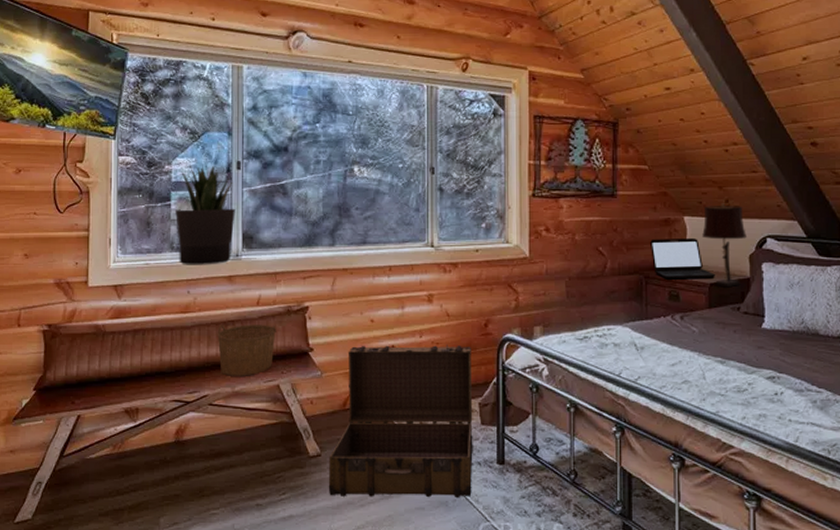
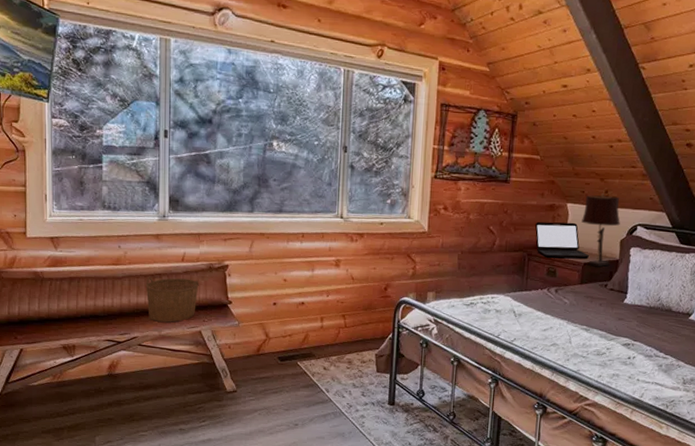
planter: present [175,162,235,265] -> none [107,128,163,224]
suitcase: present [328,344,473,499] -> none [242,301,372,431]

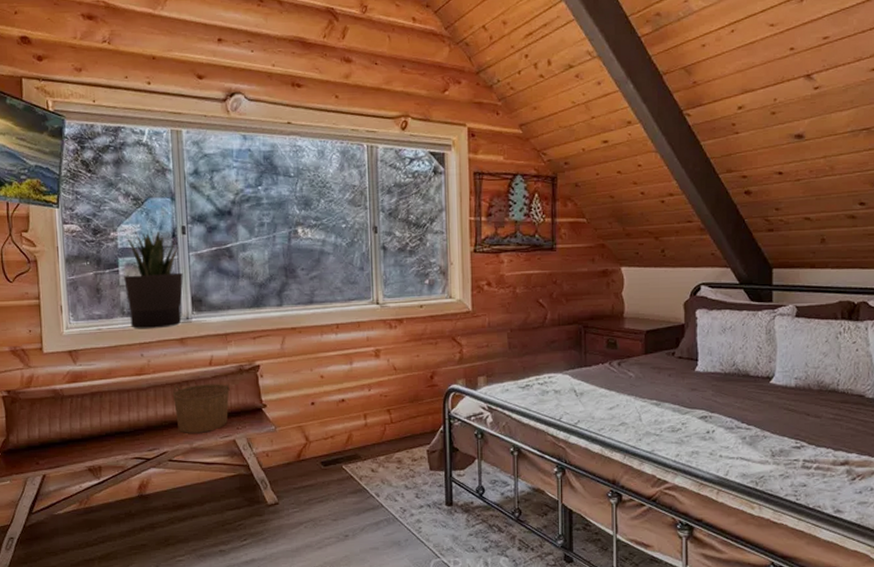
planter: none [107,128,163,224] -> present [124,229,183,330]
laptop: present [535,221,590,259] -> none [589,287,652,328]
table lamp: present [581,193,620,267] -> none [639,253,681,334]

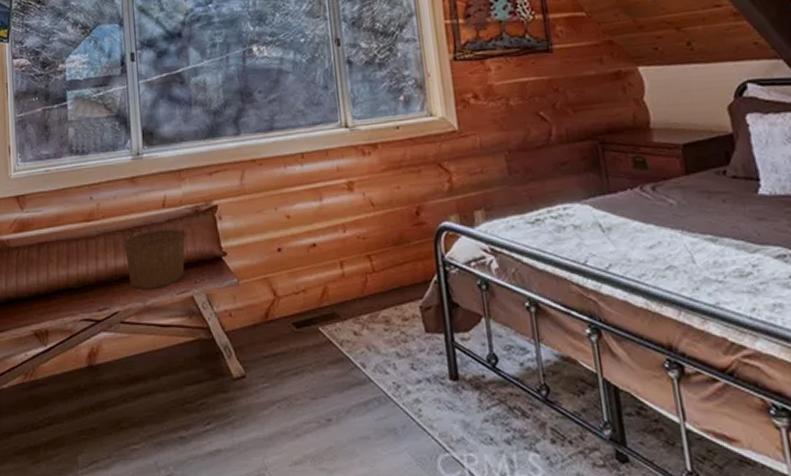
planter: present [124,229,183,330] -> none [72,59,133,169]

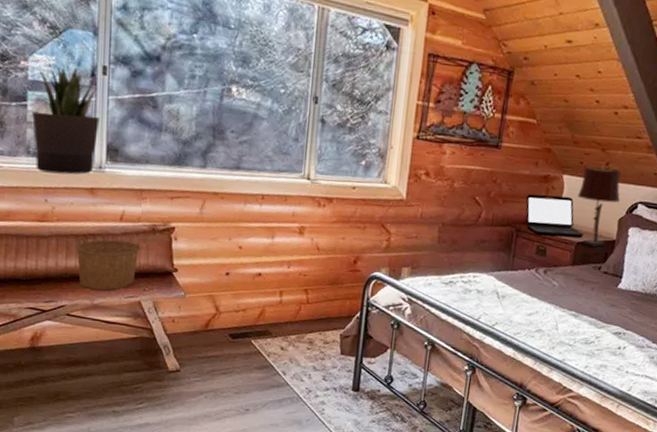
planter: none [72,59,133,169] -> present [32,61,100,175]
laptop: none [601,90,689,144] -> present [526,193,585,238]
table lamp: none [660,47,722,148] -> present [578,165,622,248]

